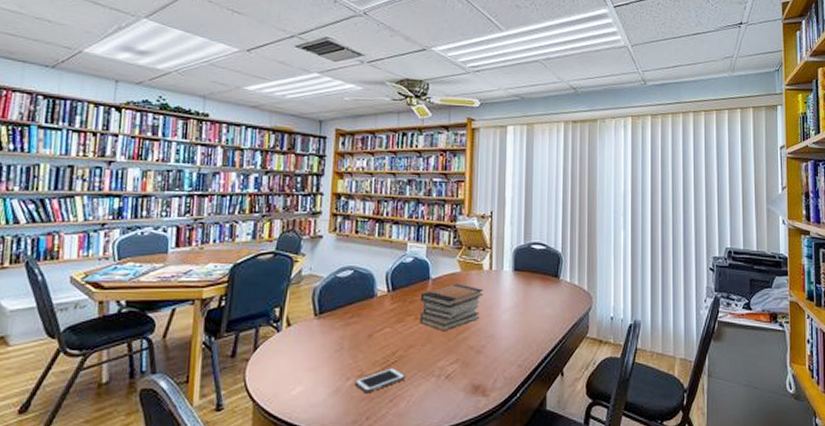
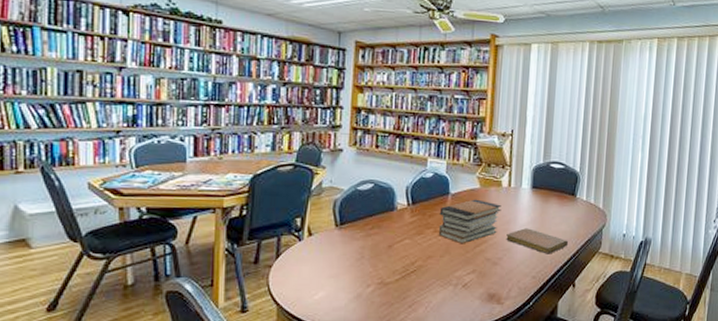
cell phone: present [354,368,405,392] -> none [374,276,424,298]
notebook: none [489,313,553,341] -> present [506,228,568,254]

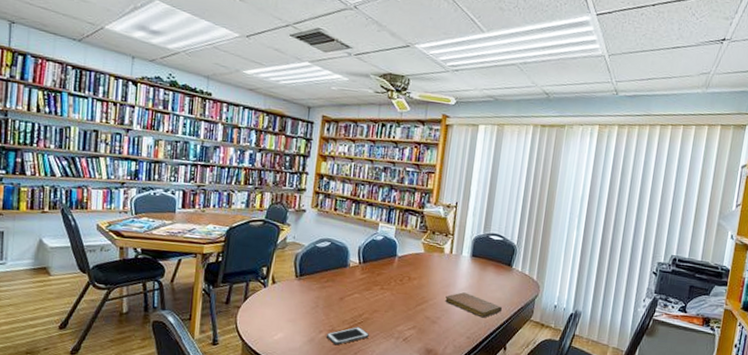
cell phone: none [374,276,424,298] -> present [326,327,369,345]
book stack: present [438,199,501,244] -> none [384,262,443,302]

